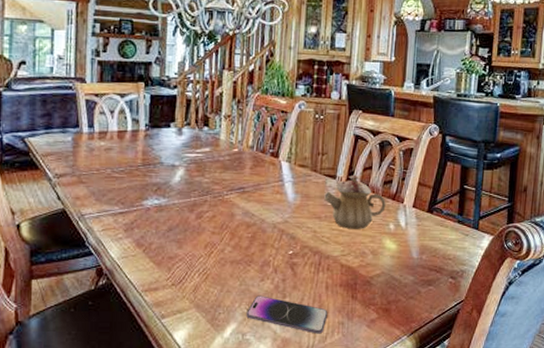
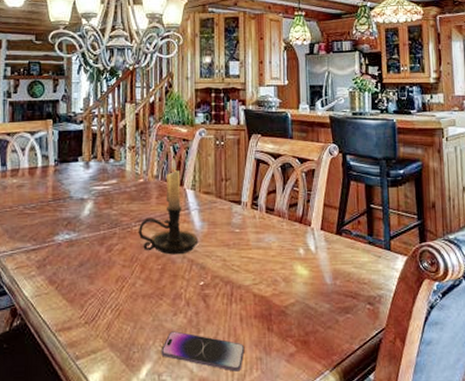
candle holder: none [229,129,291,225] -> present [138,158,199,255]
teapot: present [324,174,386,229] -> none [231,199,294,256]

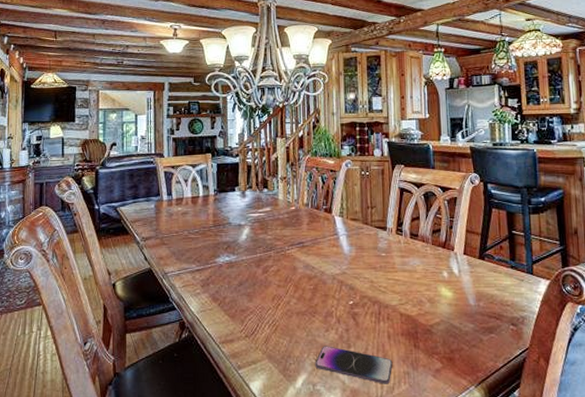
candle holder: present [138,158,199,255] -> none [291,187,347,276]

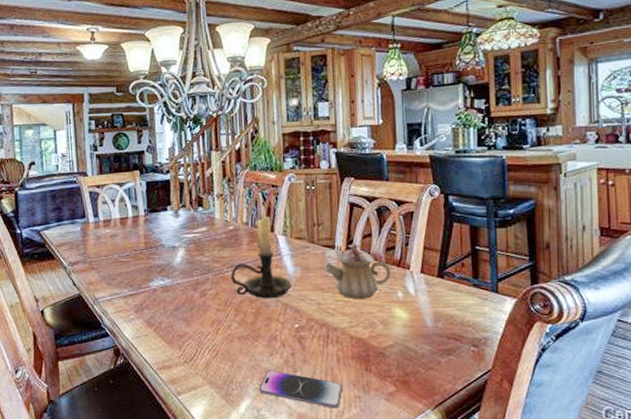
candle holder: none [291,187,347,276] -> present [230,204,292,299]
teapot: none [377,225,437,278] -> present [325,243,391,299]

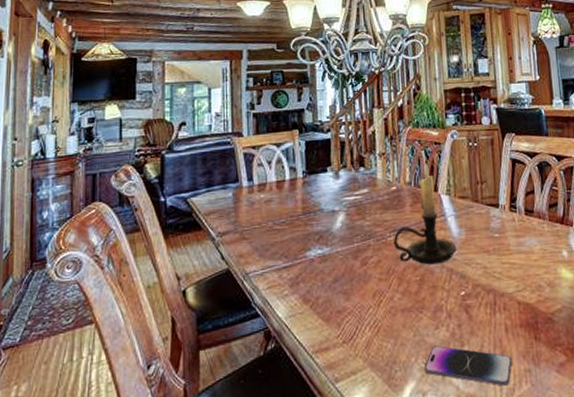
teapot: present [325,243,391,299] -> none [489,200,555,261]

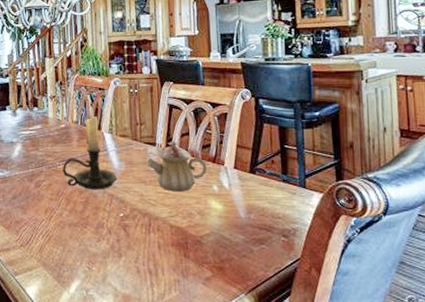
smartphone: present [424,345,512,386] -> none [88,255,163,291]
teapot: none [489,200,555,261] -> present [147,141,207,192]

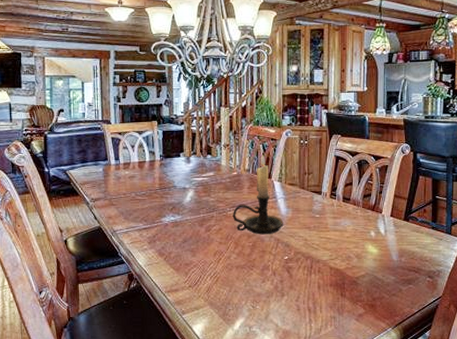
teapot: present [147,141,207,192] -> none [312,190,367,237]

